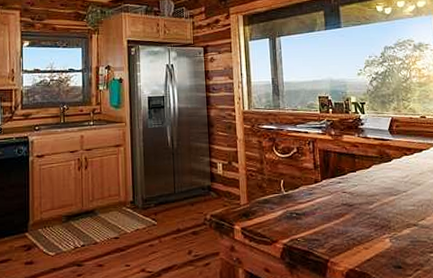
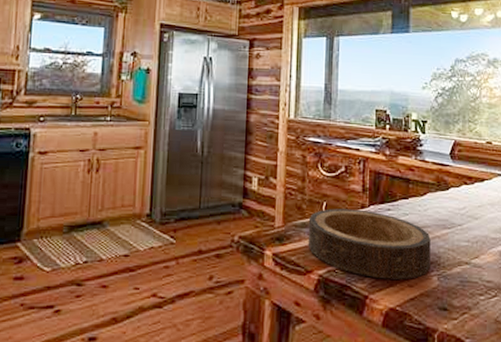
wooden bowl: none [269,184,382,245] -> present [307,208,431,281]

